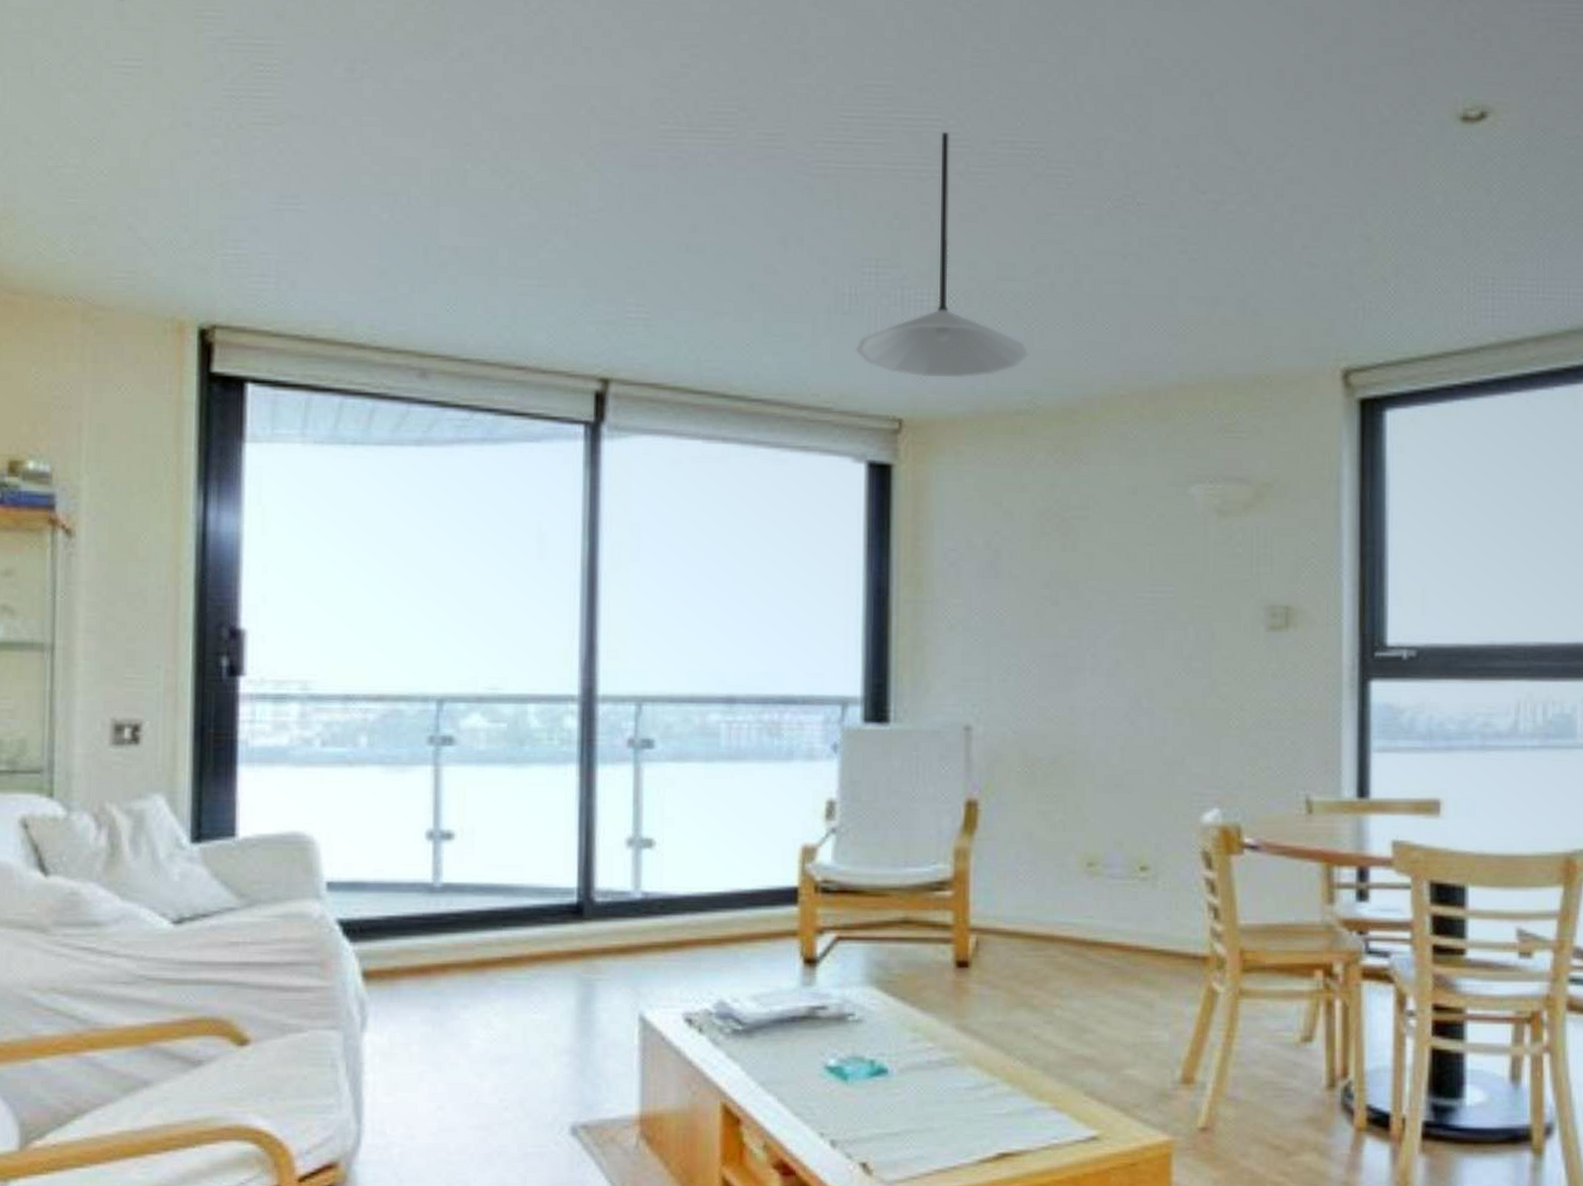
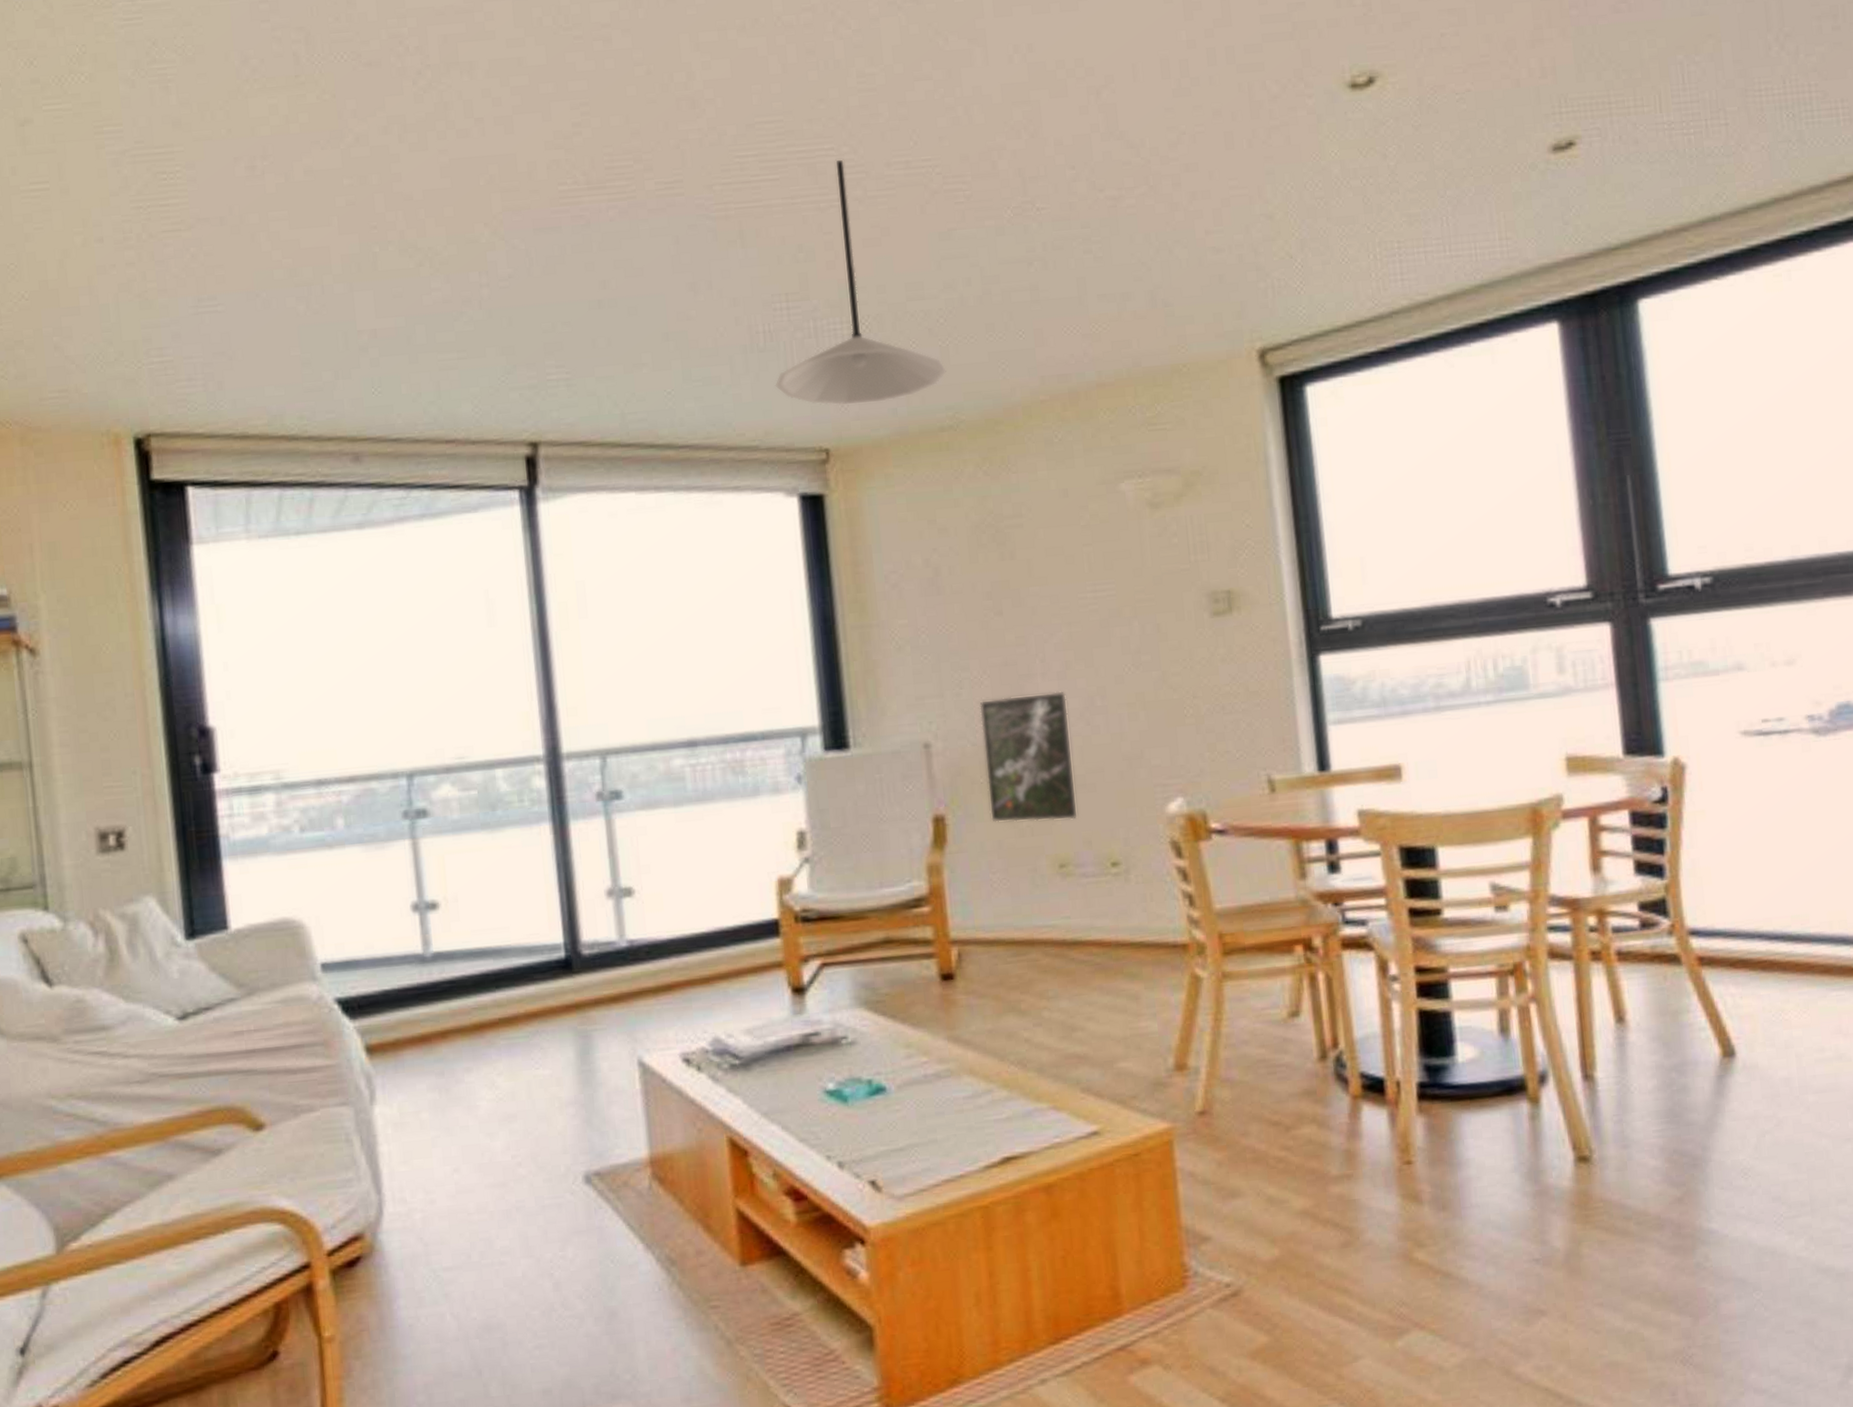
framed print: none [1023,688,1114,819] -> present [979,691,1079,823]

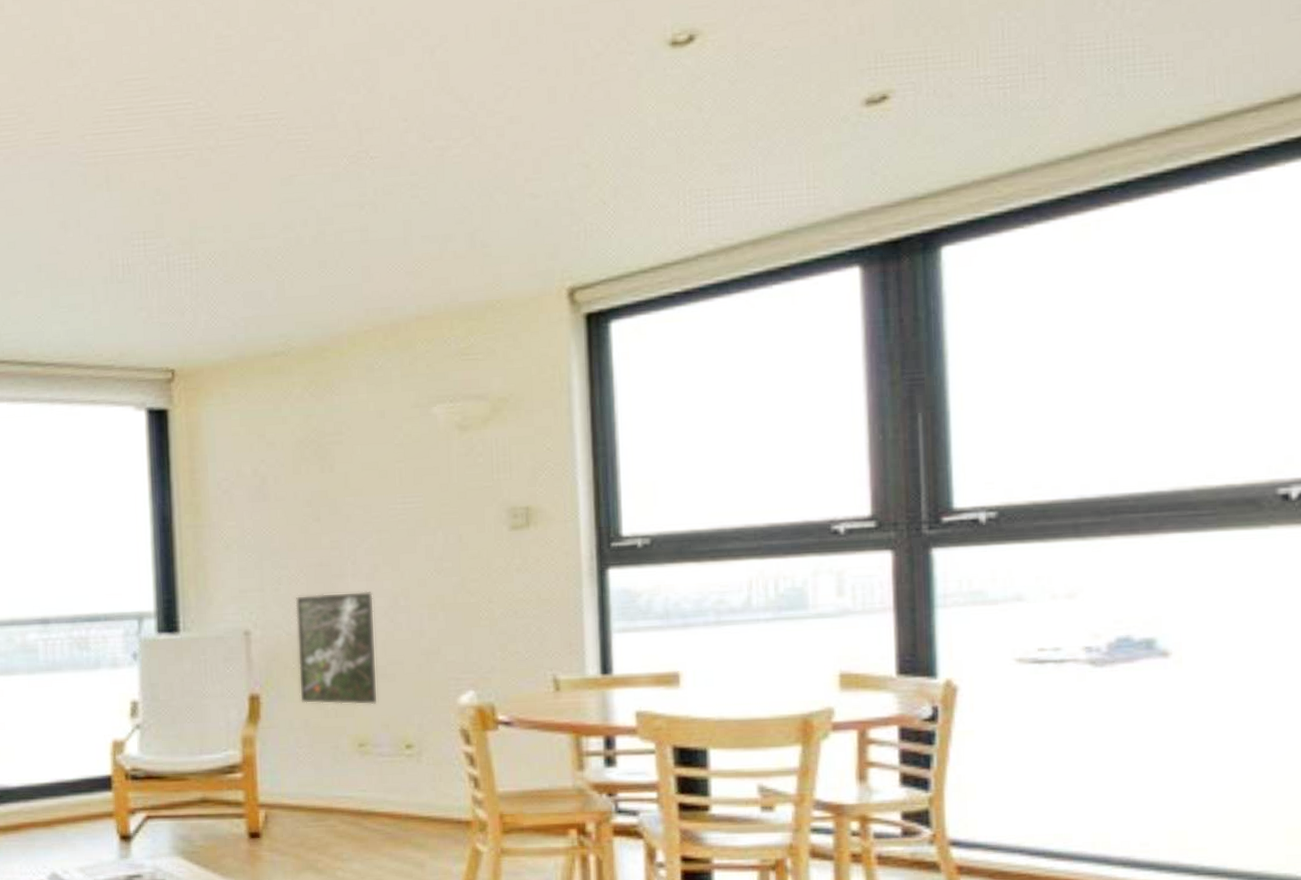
pendant light: present [775,160,946,405] -> none [130,113,281,331]

